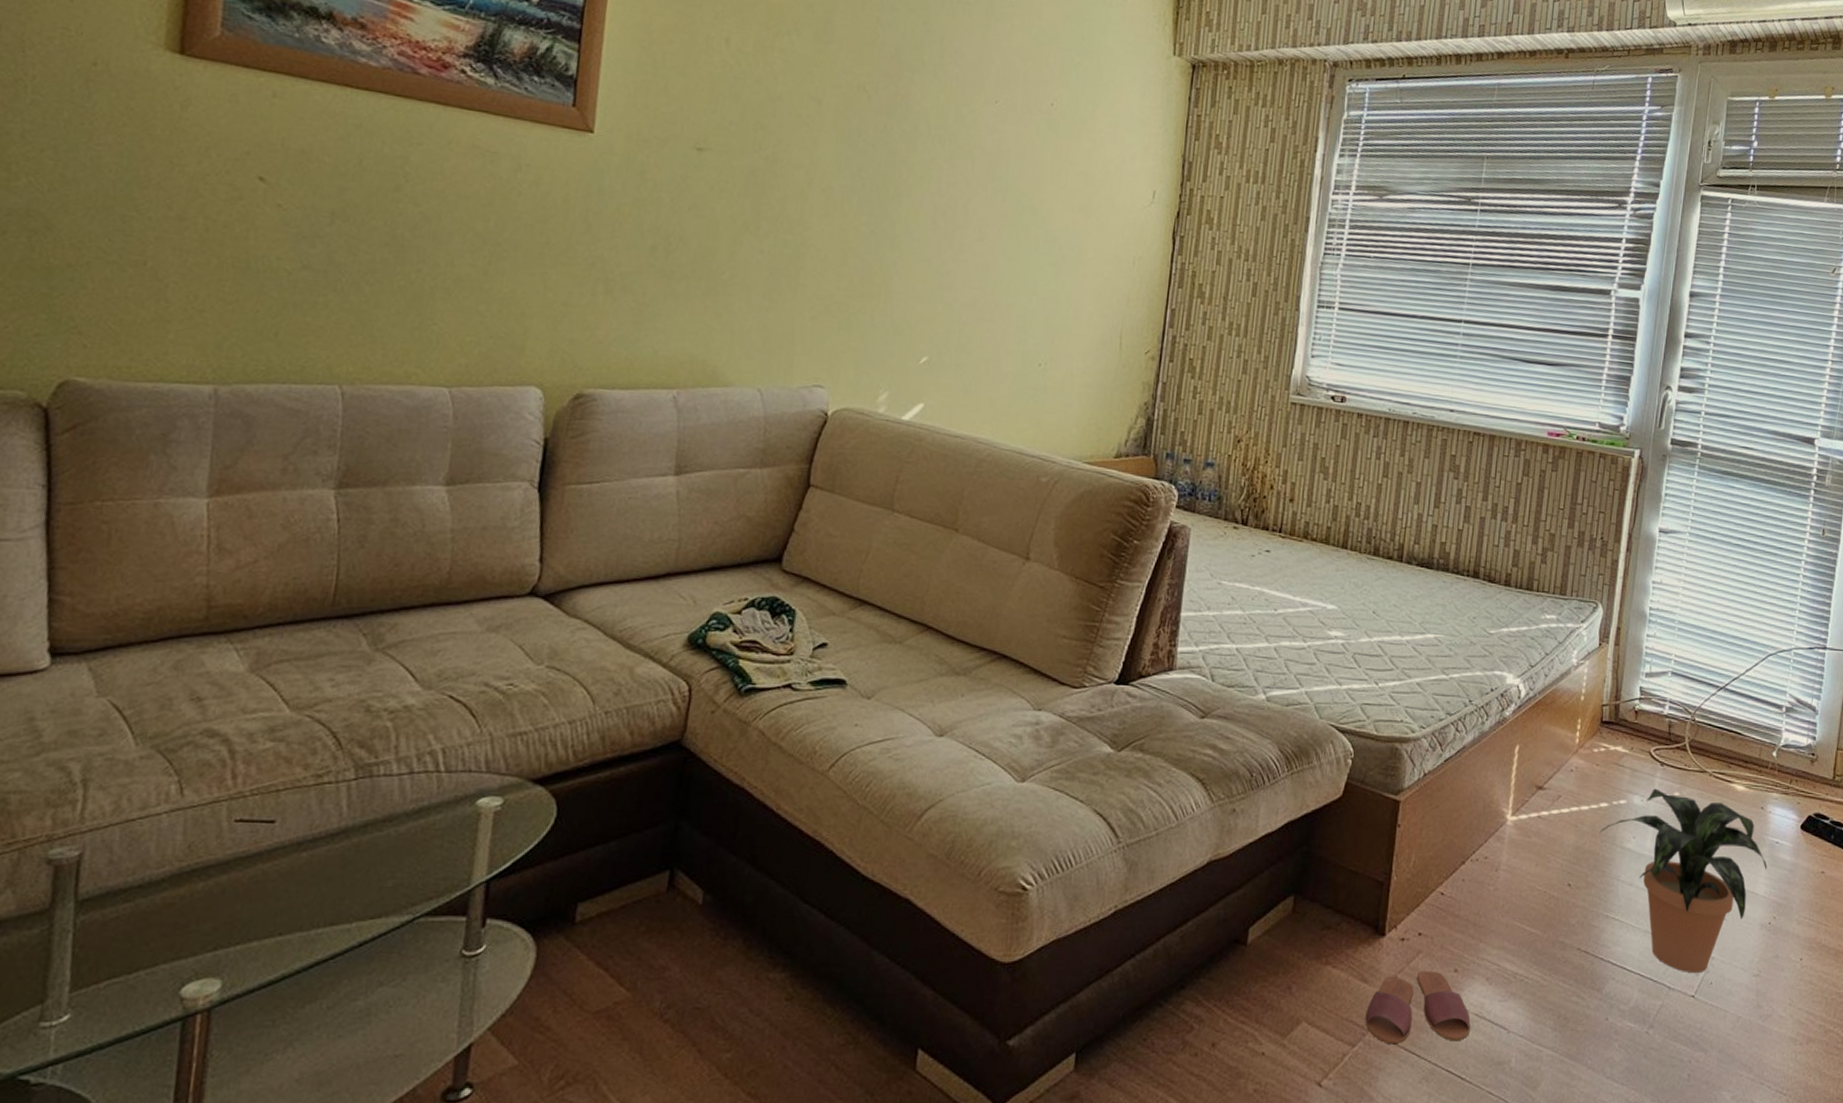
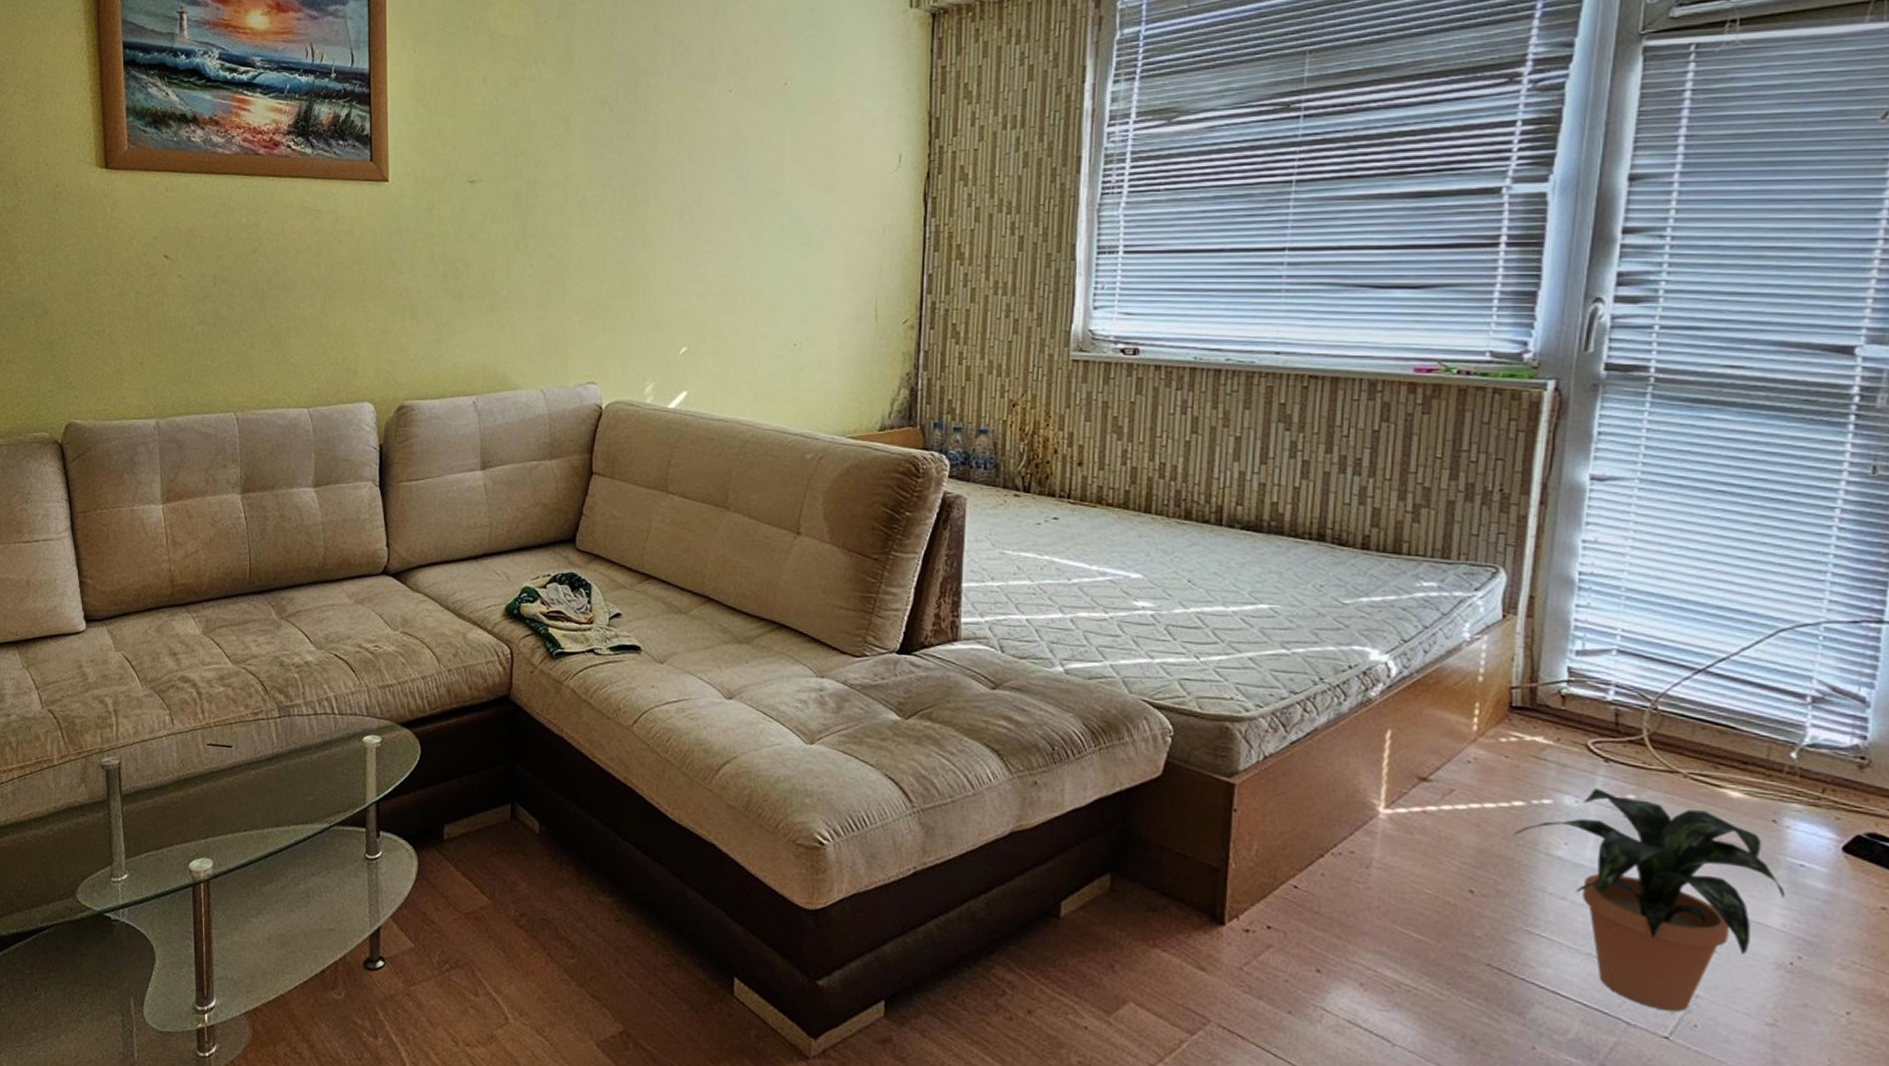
slippers: present [1365,971,1471,1045] -> none [1205,966,1341,1046]

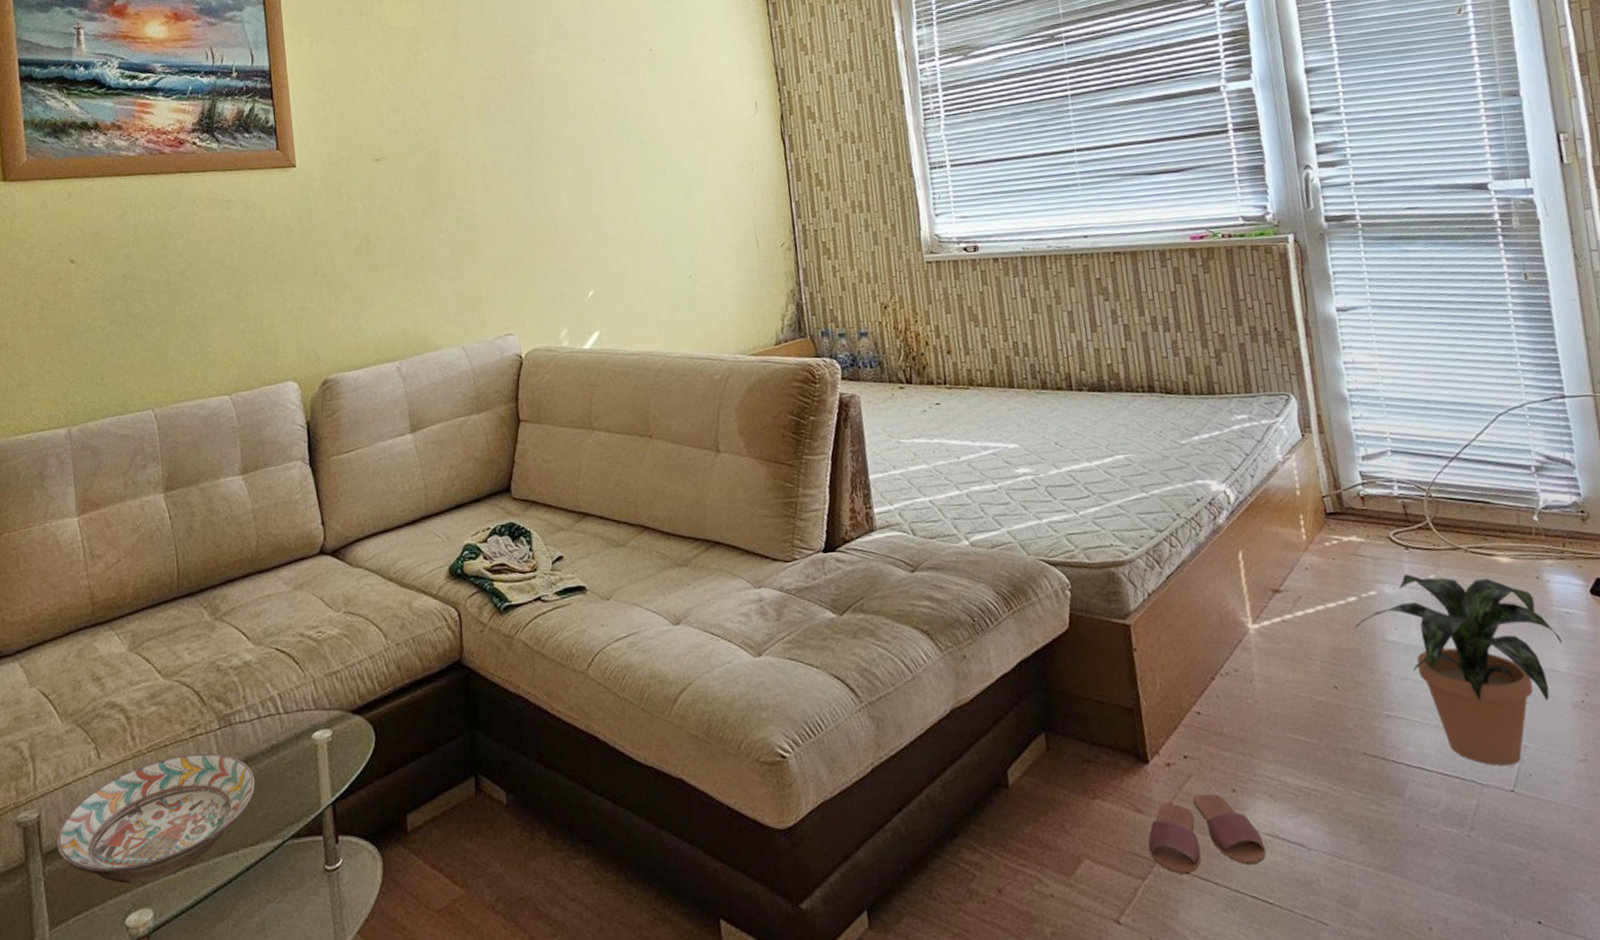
decorative bowl: none [134,734,308,837] -> present [57,753,255,884]
slippers: none [1205,966,1341,1046] -> present [1148,793,1266,874]

